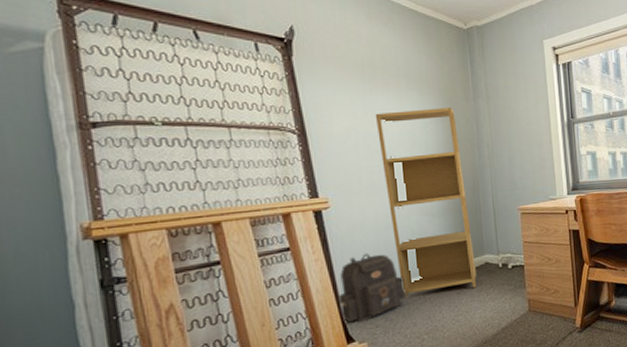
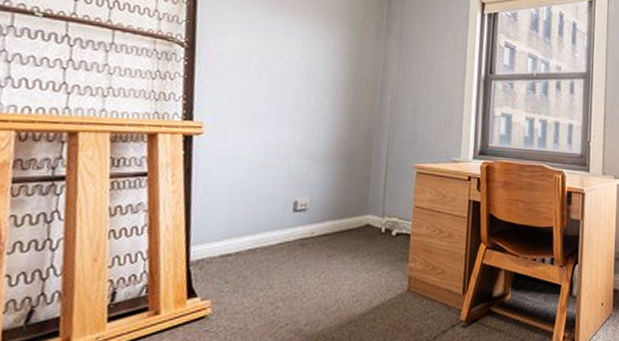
backpack: present [338,253,407,323] -> none [186,192,269,275]
shelving unit: present [375,107,477,299] -> none [265,37,362,254]

